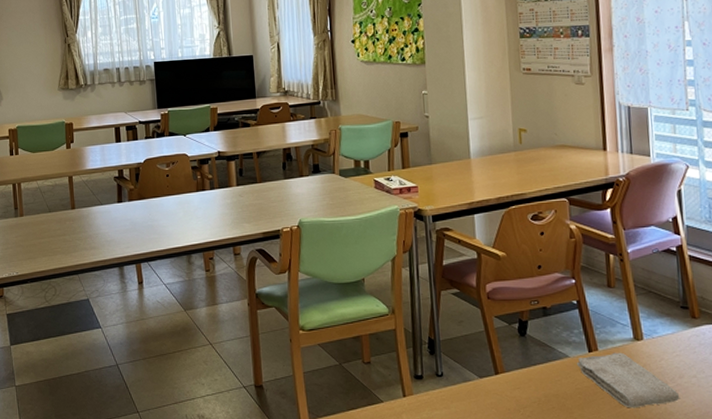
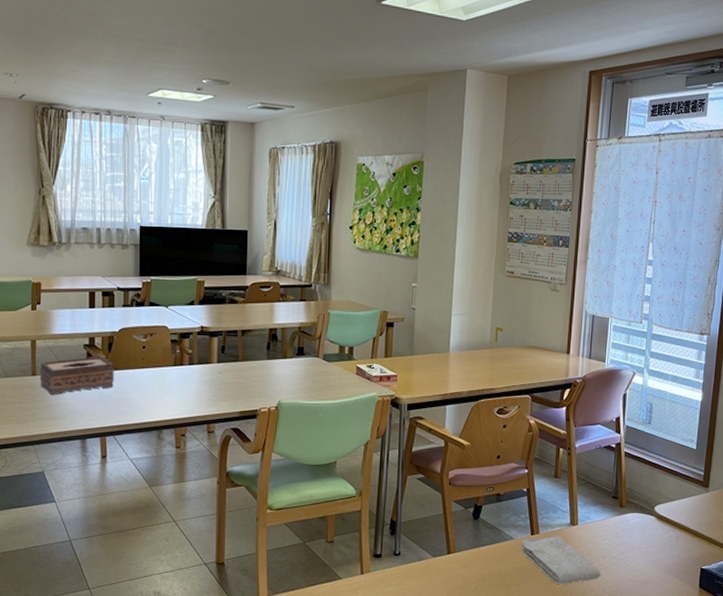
tissue box: none [78,187,144,227] -> present [39,356,114,396]

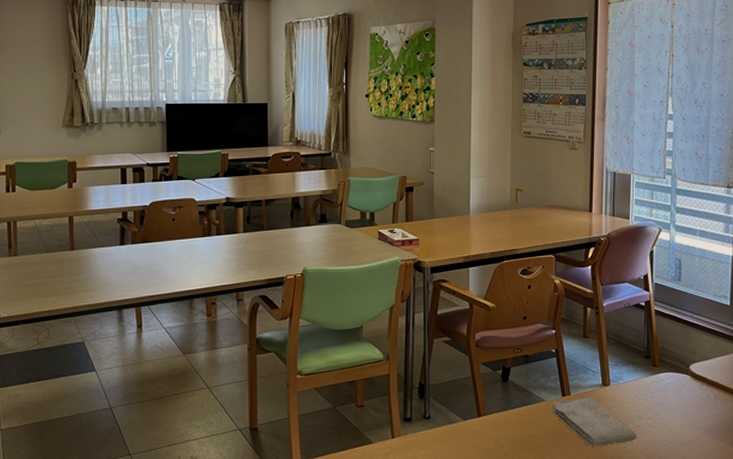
tissue box: present [39,356,114,396] -> none [77,229,147,269]

